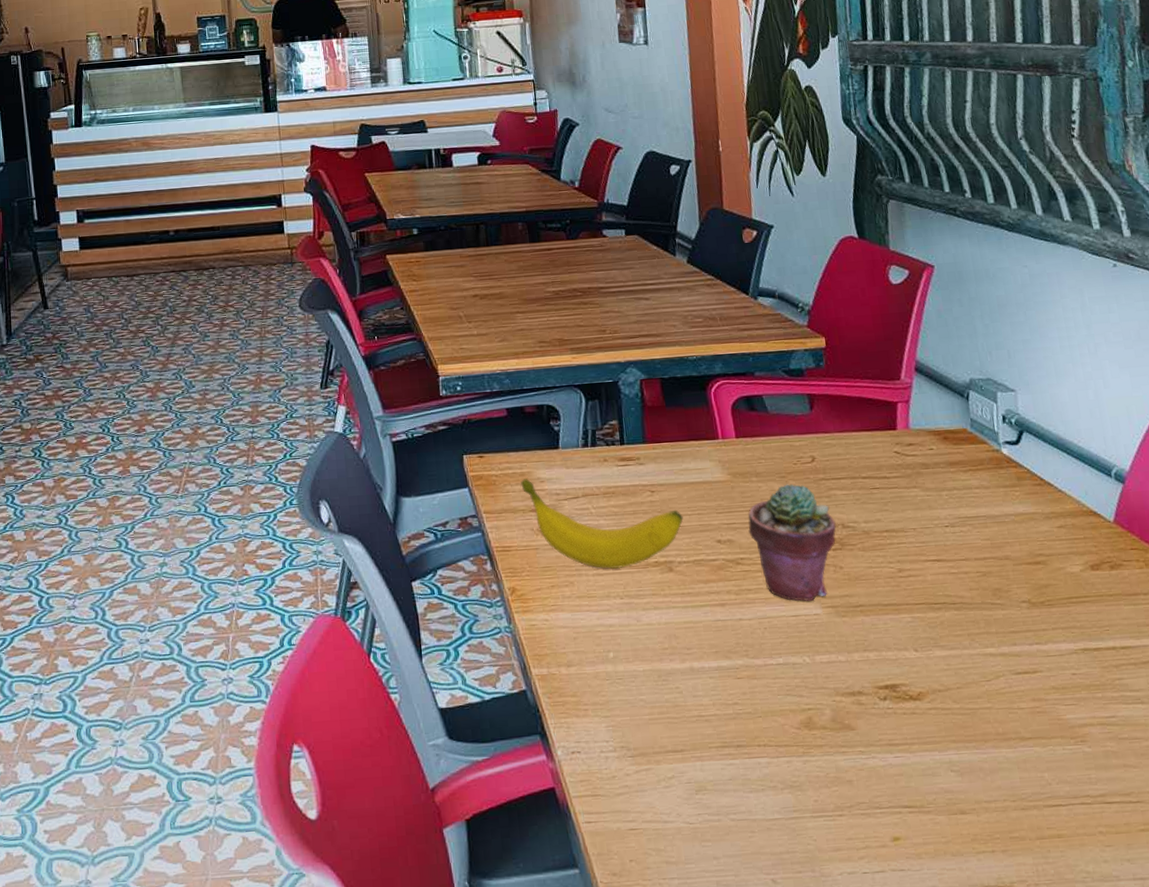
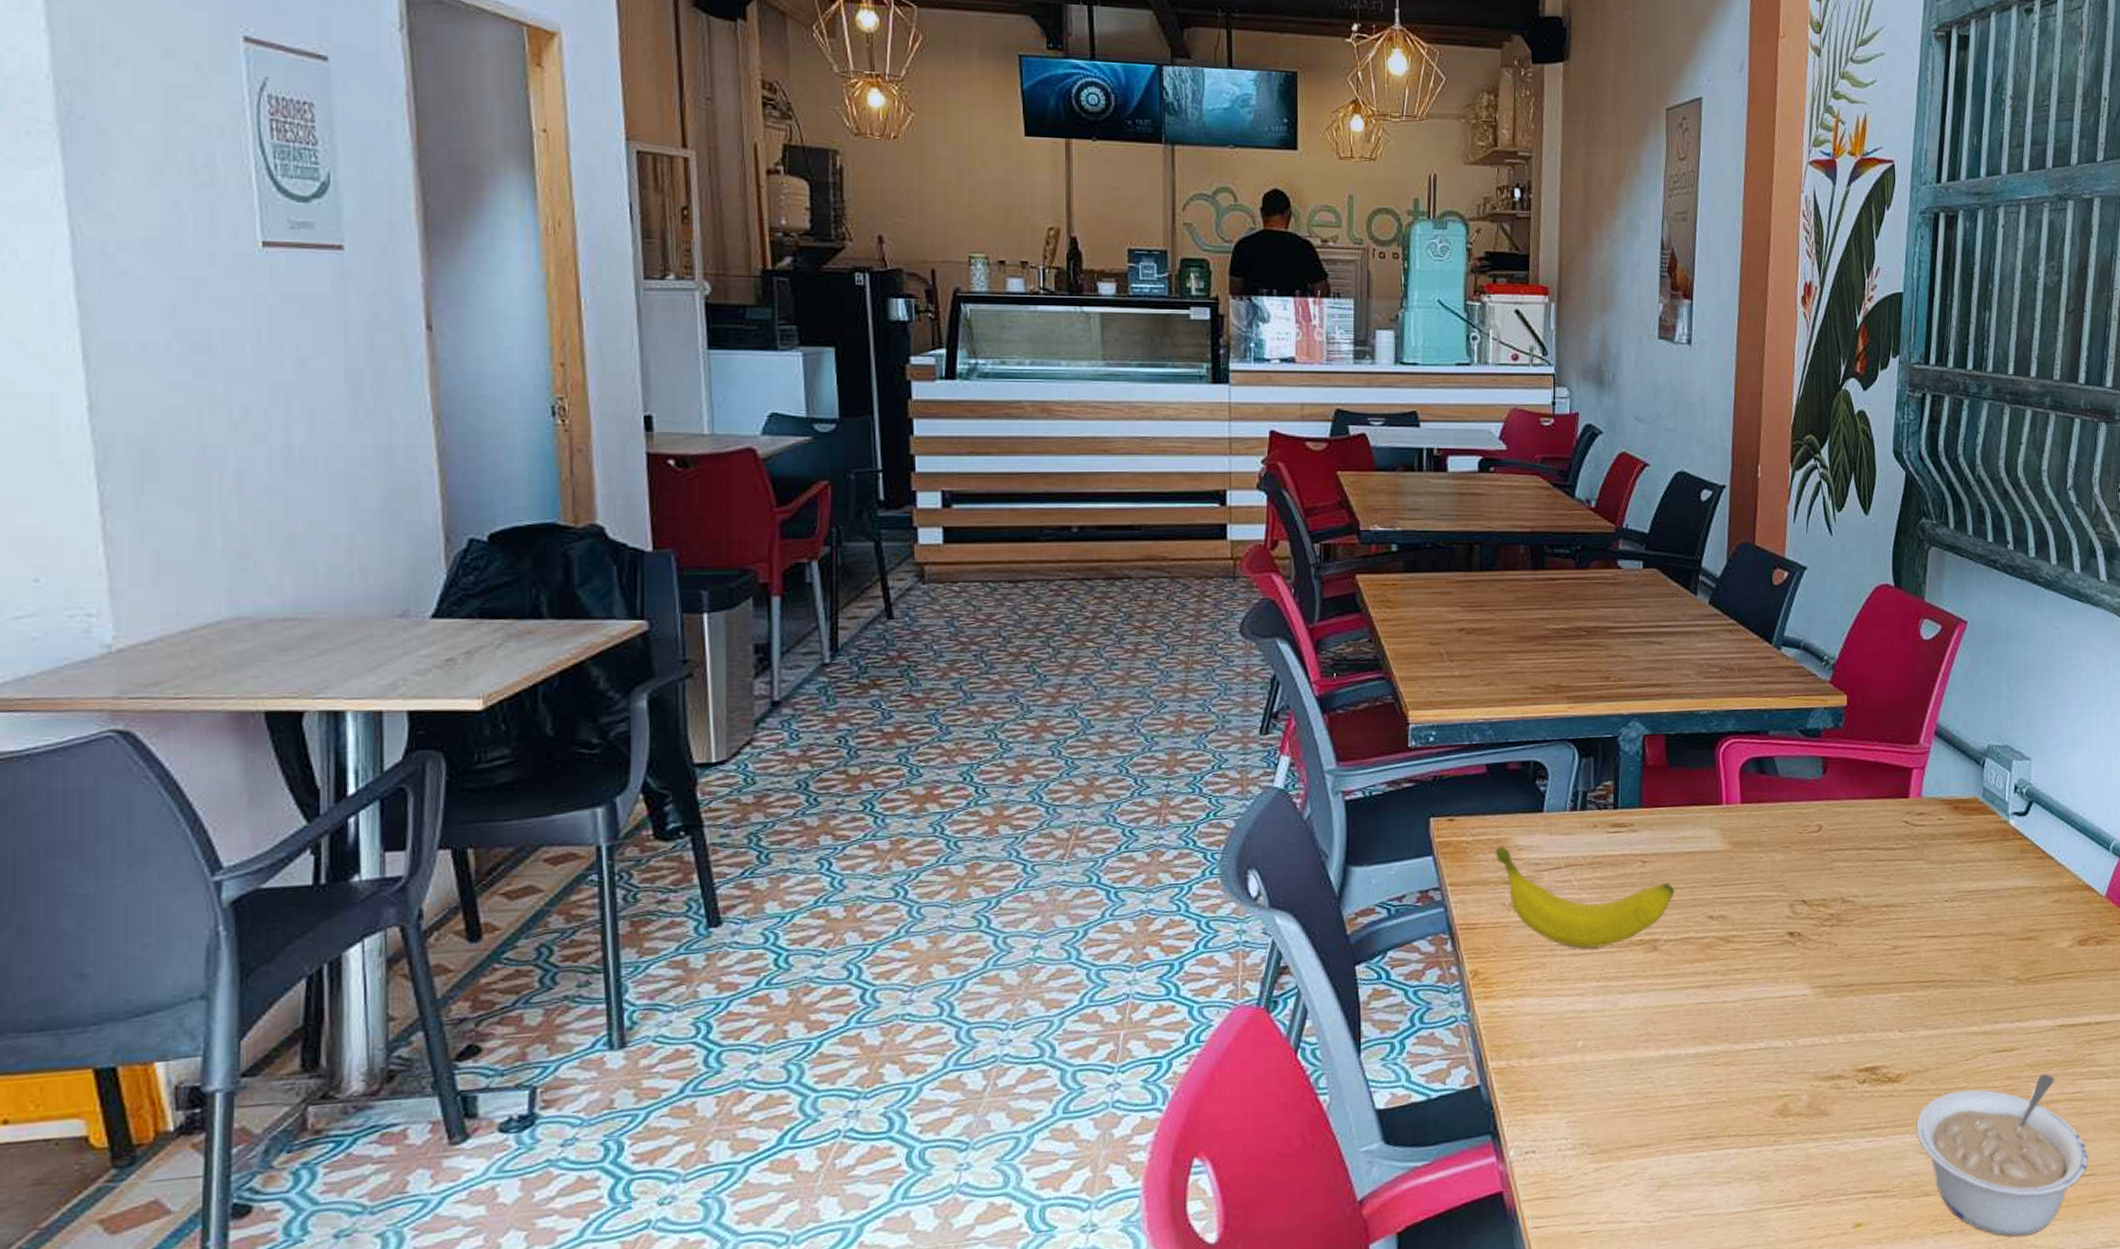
potted succulent: present [748,484,836,602] -> none [1743,854,1835,982]
legume: none [943,697,1133,861] -> present [1916,1074,2088,1237]

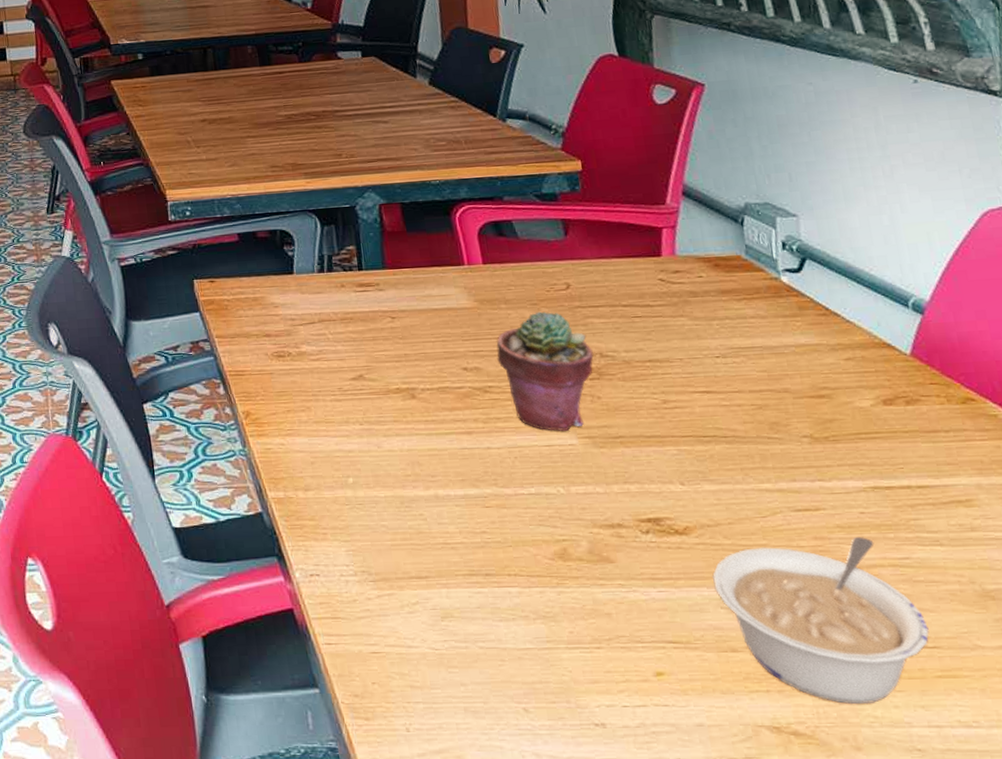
banana: present [1495,846,1675,949] -> none [254,303,427,395]
potted succulent: none [1743,854,1835,982] -> present [496,311,594,432]

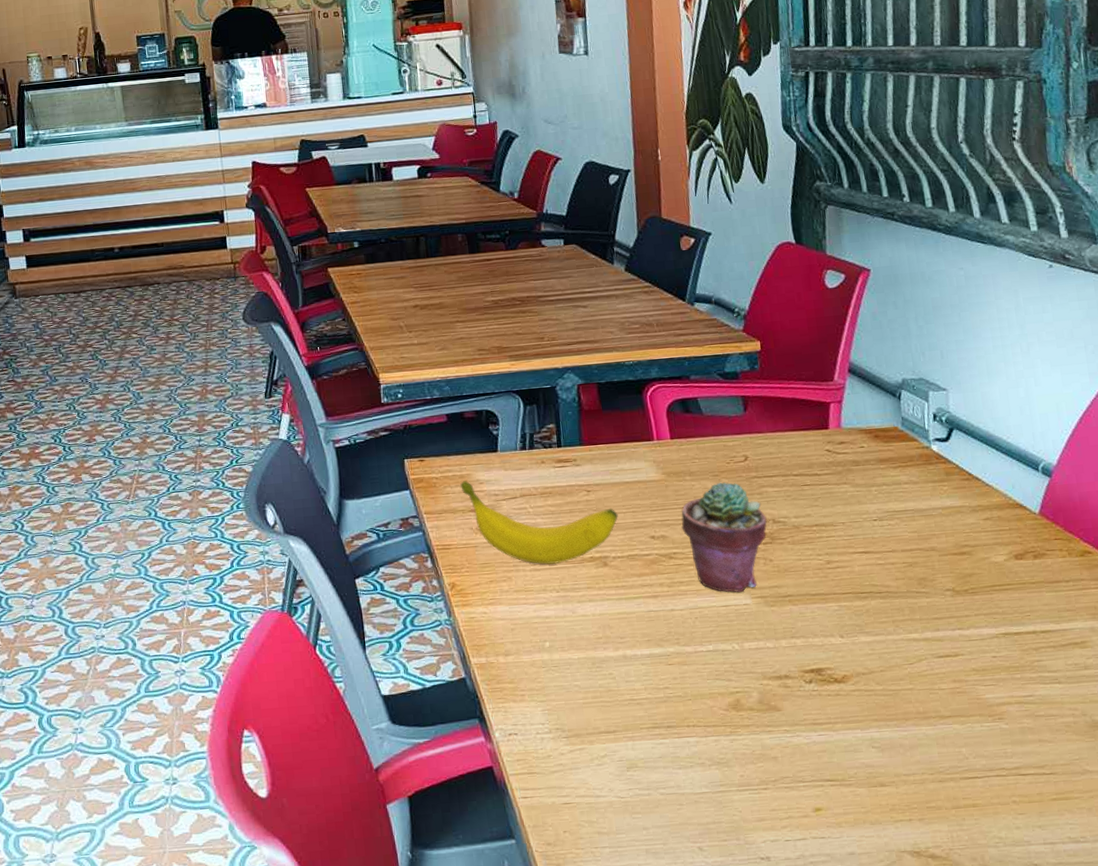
banana: none [254,303,427,395] -> present [460,480,618,565]
legume: present [712,537,929,705] -> none [866,678,1047,828]

